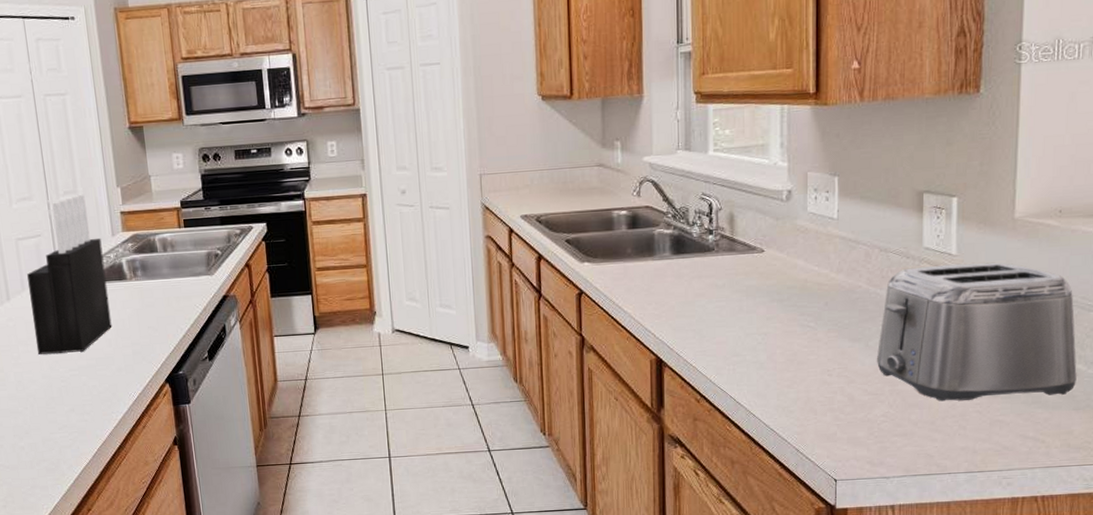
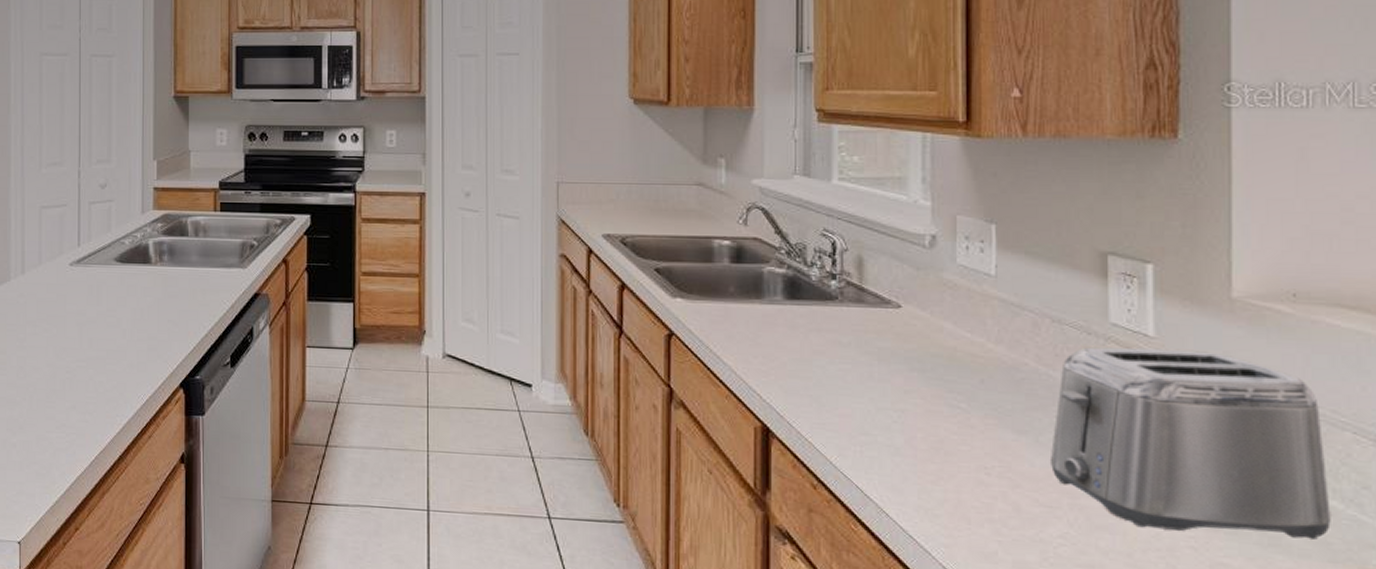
knife block: present [27,194,112,355] -> none [45,164,129,341]

